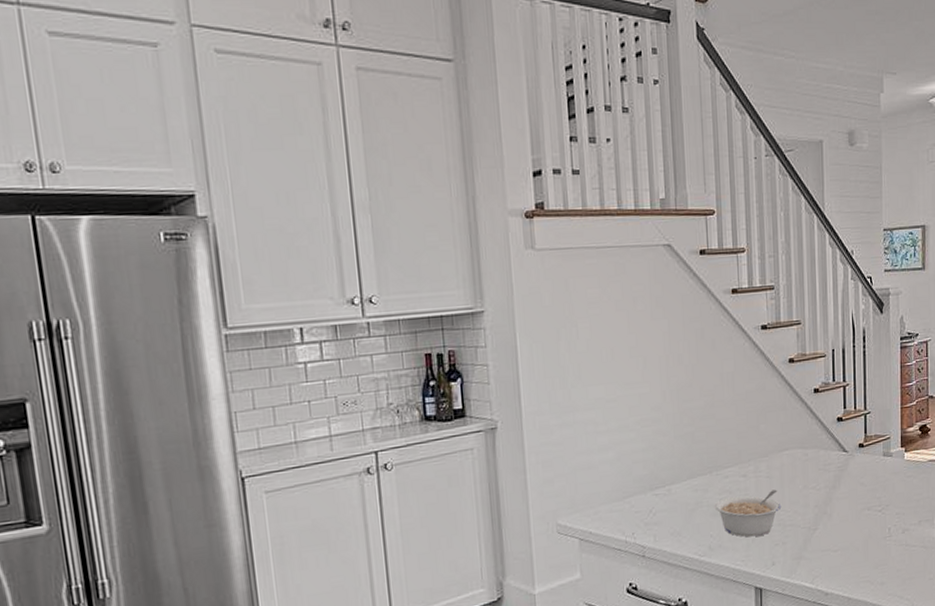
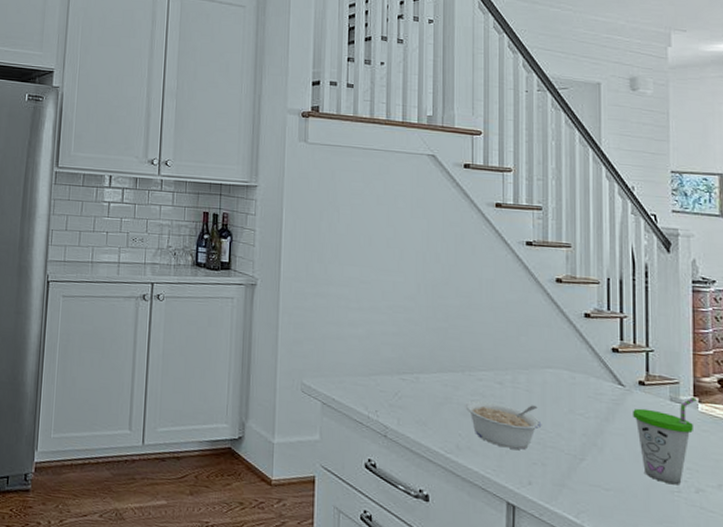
cup: none [855,447,903,532] -> present [633,396,697,485]

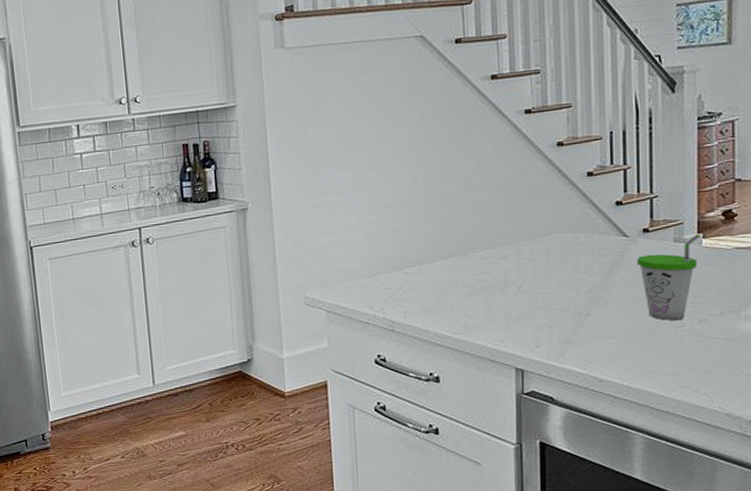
legume: present [465,400,542,450] -> none [470,272,547,319]

